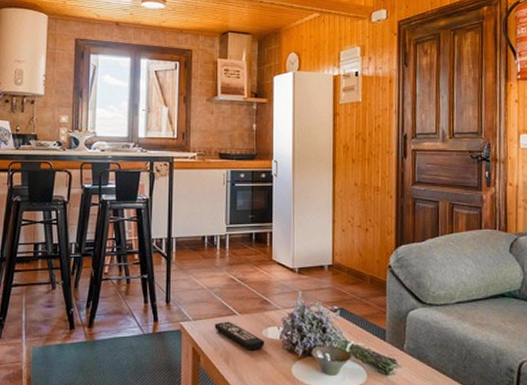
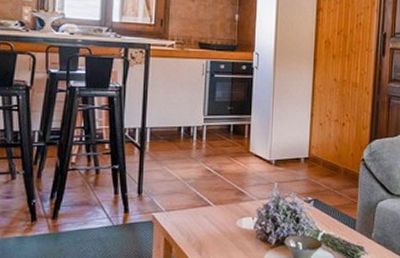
remote control: present [214,321,265,351] -> none [188,212,239,241]

